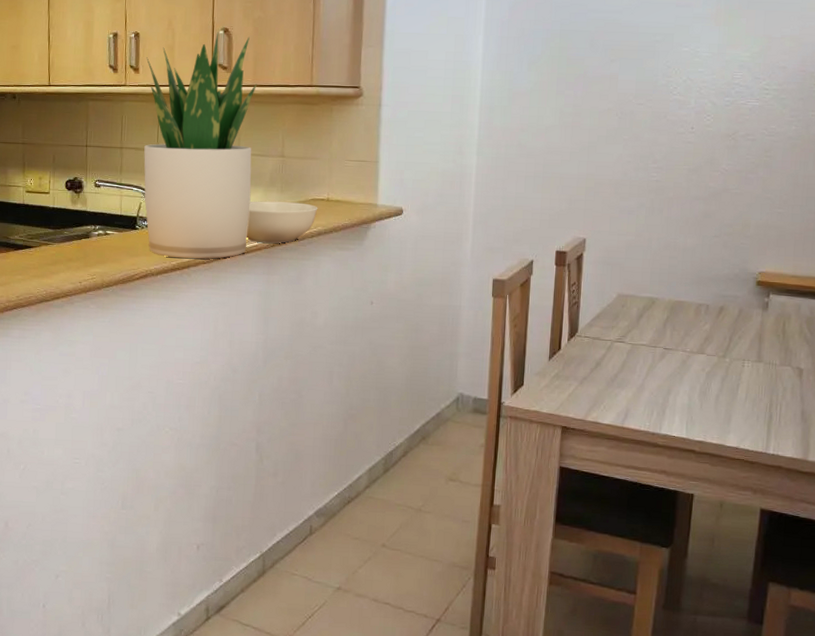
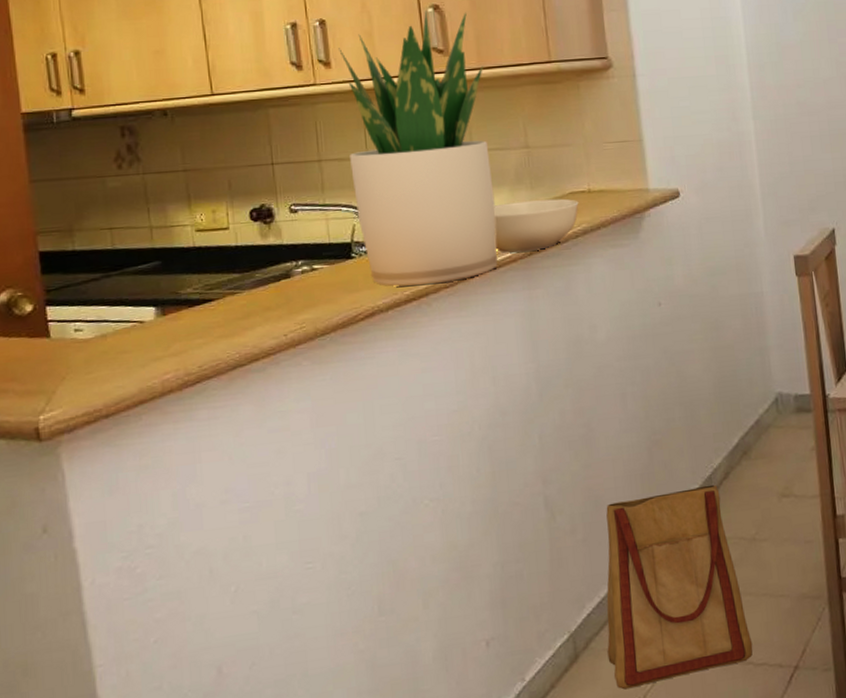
shopping bag: none [288,458,405,607] -> present [606,484,753,690]

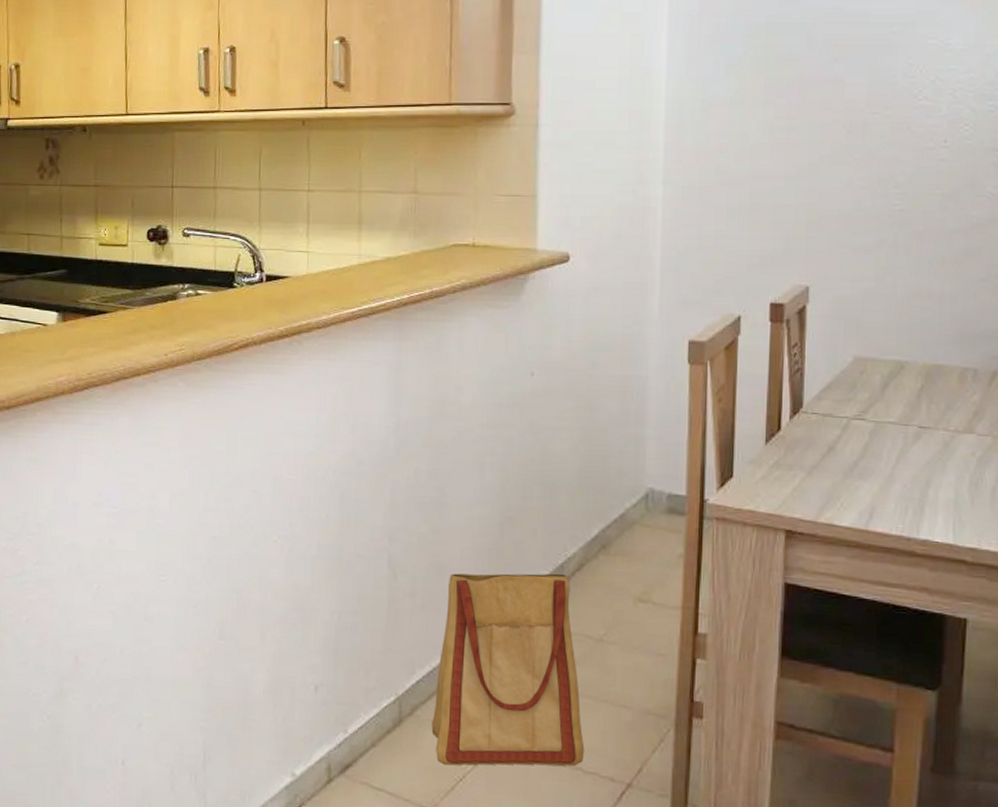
planter: present [339,10,498,287] -> none [242,42,383,323]
bowl: present [494,198,579,253] -> none [372,249,461,301]

